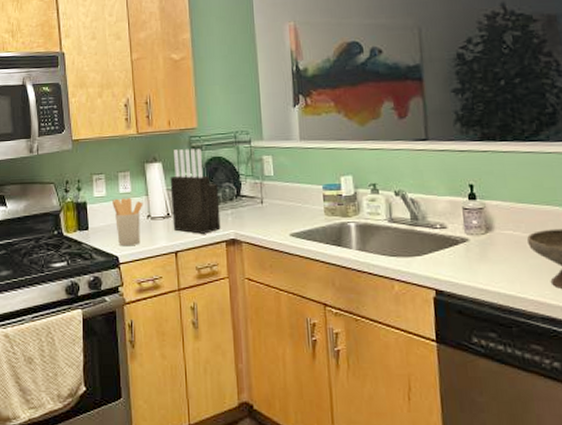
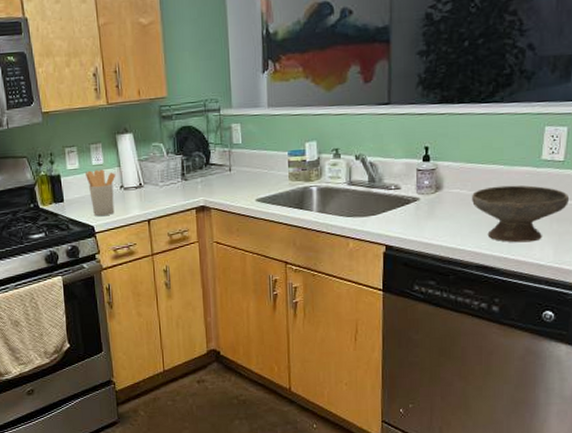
knife block: present [170,148,221,234] -> none [141,118,191,202]

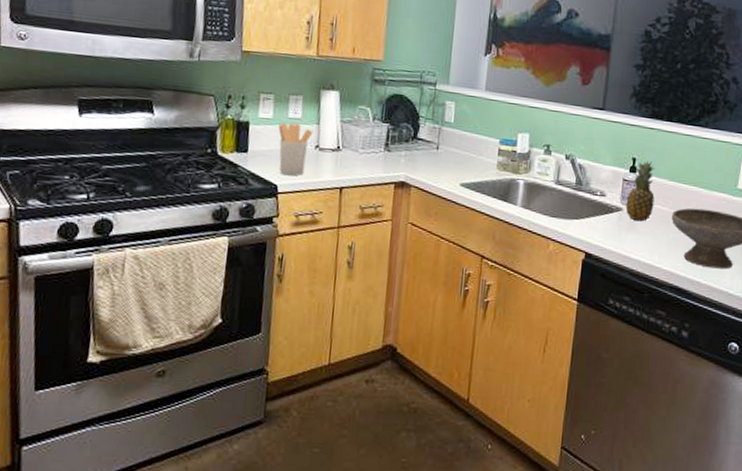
fruit: none [422,147,452,208] -> present [625,161,655,222]

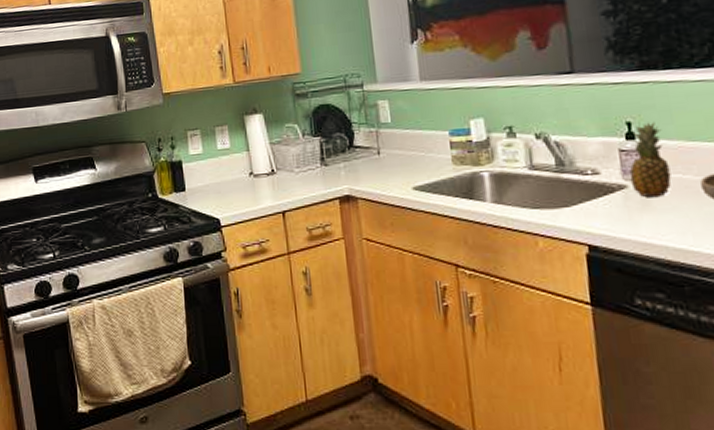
utensil holder: present [278,122,313,176] -> none [210,154,245,208]

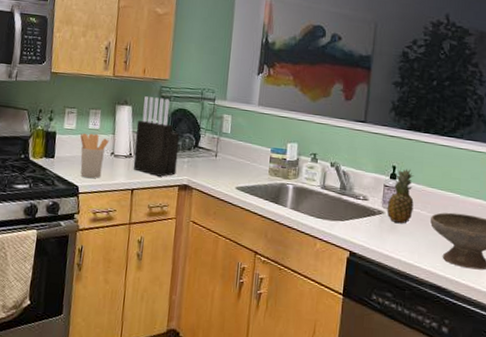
utensil holder: none [210,154,245,208] -> present [80,133,109,178]
knife block: none [272,96,333,191] -> present [133,96,180,177]

